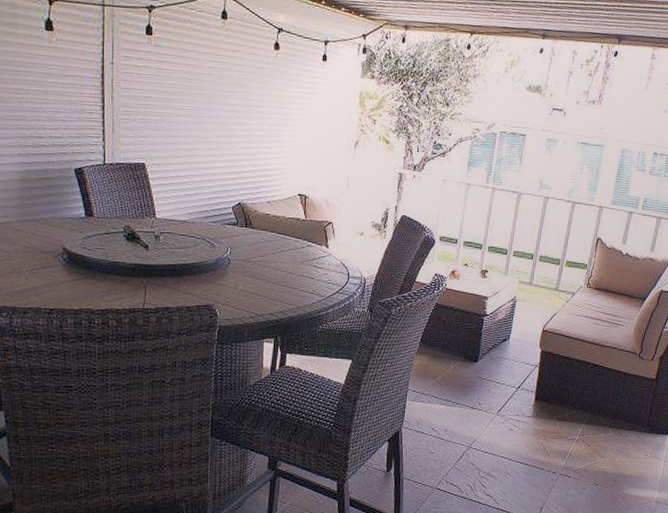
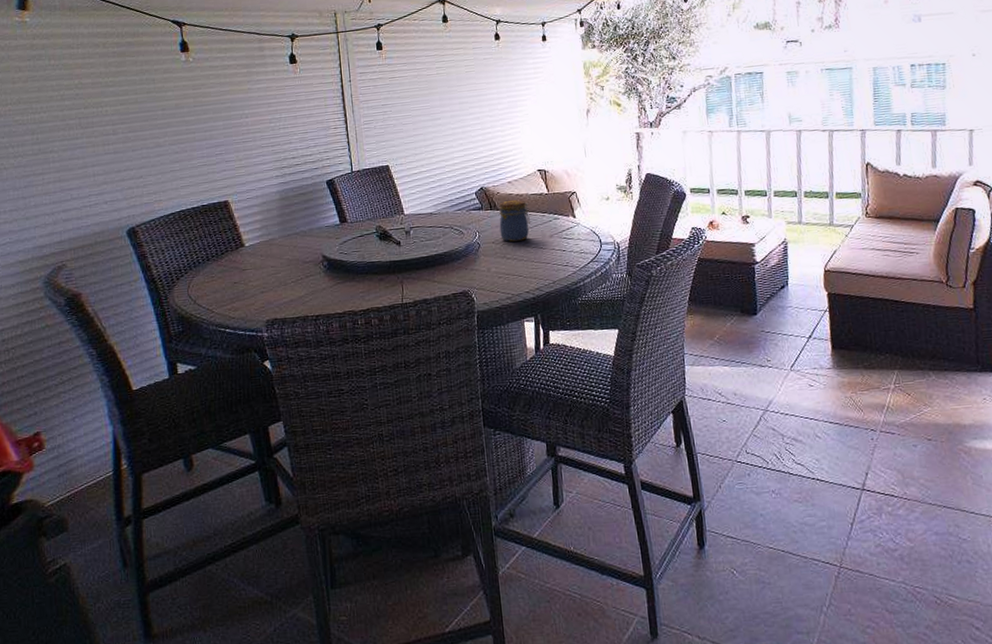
jar: none [252,220,284,263] -> present [498,199,530,242]

